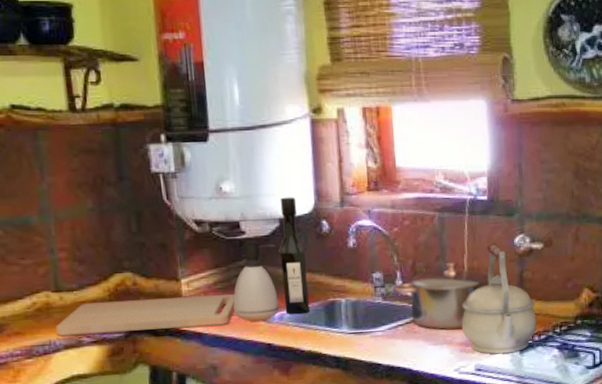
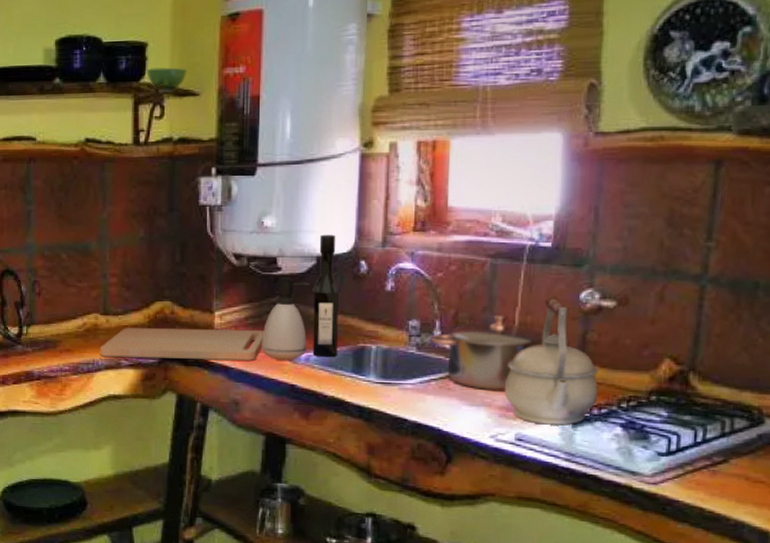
bowl: none [74,31,122,59] -> present [146,67,187,94]

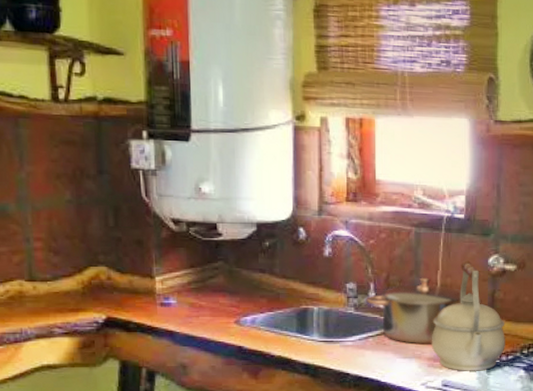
cutting board: present [99,328,265,361] -> none [27,294,209,325]
bowl: present [146,67,187,94] -> none [60,20,109,51]
soap dispenser: present [262,278,310,360] -> none [206,243,252,323]
bottle: present [312,234,341,357] -> none [255,202,283,318]

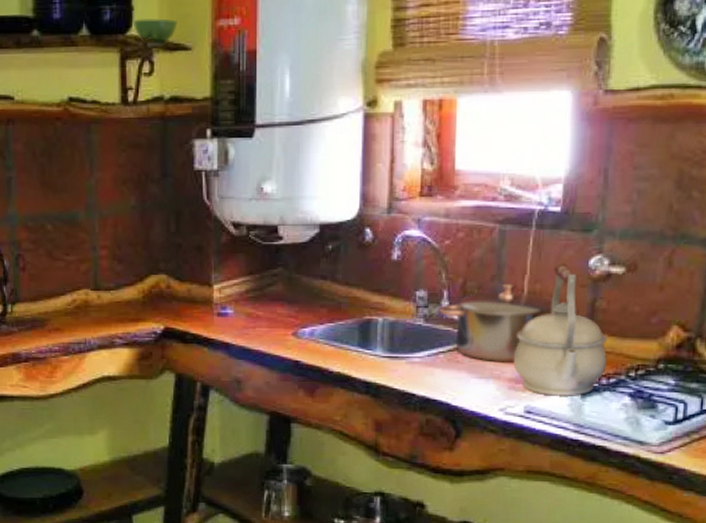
bowl: none [60,20,109,51] -> present [132,18,178,48]

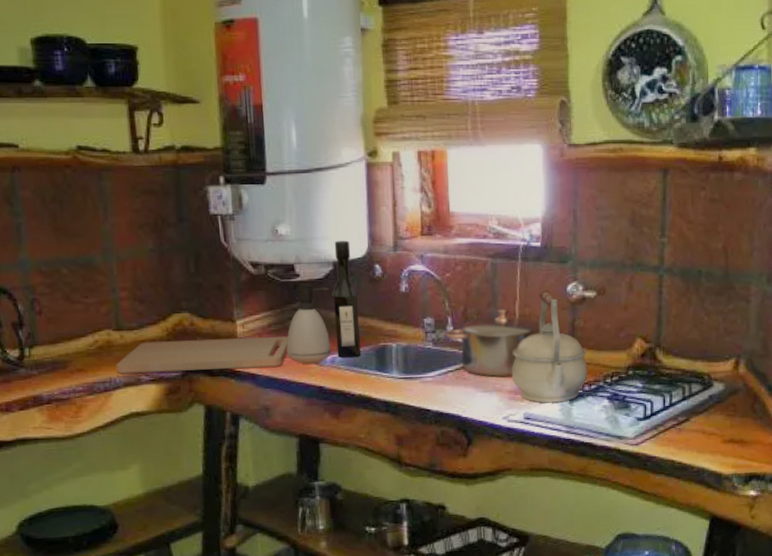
cutting board: none [91,304,266,336] -> present [115,336,289,374]
bowl: present [132,18,178,48] -> none [138,73,184,101]
soap dispenser: none [264,248,314,335] -> present [286,284,331,364]
bottle: none [316,200,346,330] -> present [332,240,362,358]

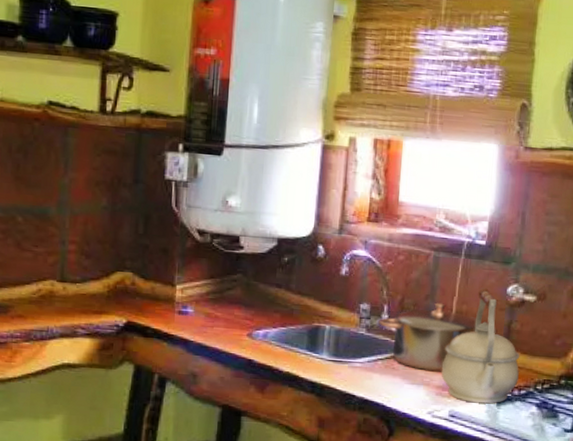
cutting board: present [115,336,289,374] -> none [54,296,225,335]
soap dispenser: present [286,284,331,364] -> none [221,256,271,336]
bottle: present [332,240,362,358] -> none [270,218,300,334]

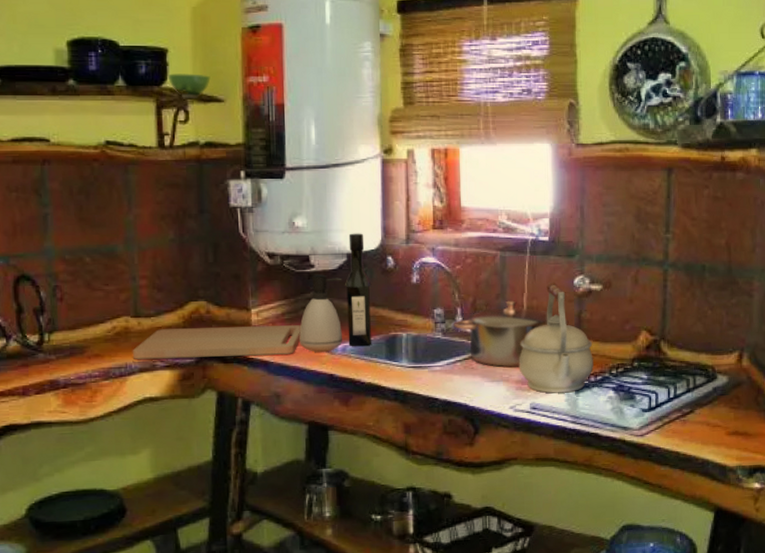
cutting board: none [54,296,225,335] -> present [132,325,302,359]
bowl: none [115,38,158,67] -> present [167,73,211,100]
soap dispenser: none [221,256,271,336] -> present [299,274,343,352]
bottle: none [270,218,300,334] -> present [345,233,372,346]

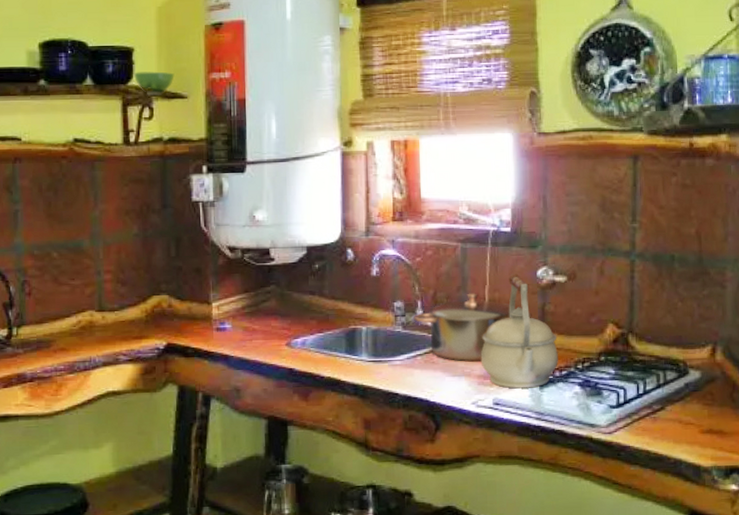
cutting board: present [132,325,302,359] -> none [96,319,262,353]
soap dispenser: present [299,274,343,352] -> none [259,267,302,346]
bottle: present [345,233,372,346] -> none [305,226,332,340]

